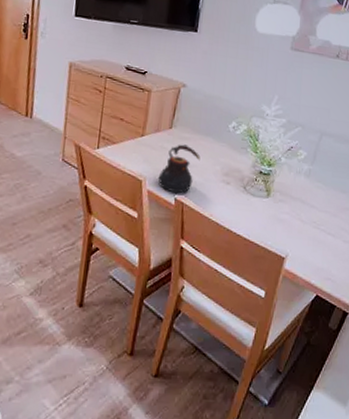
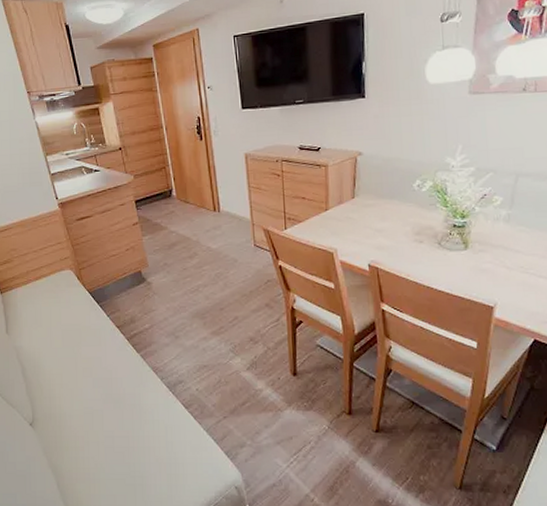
teapot: present [157,144,200,194] -> none [348,211,388,260]

